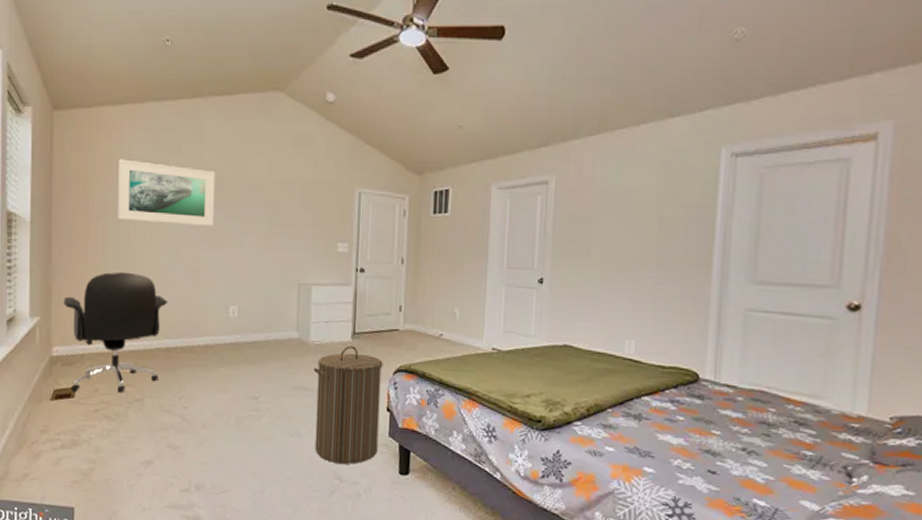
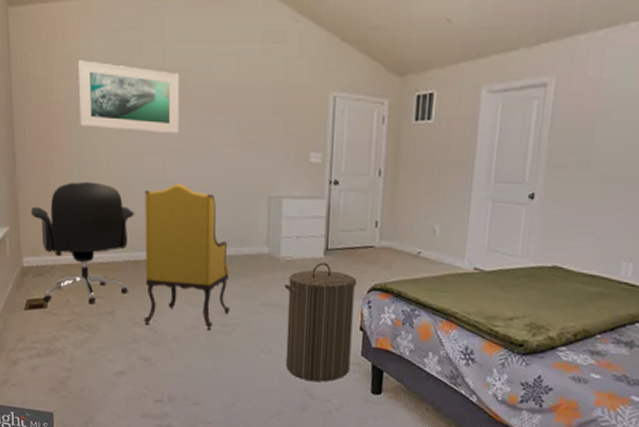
armchair: none [173,272,261,415] -> present [144,182,231,330]

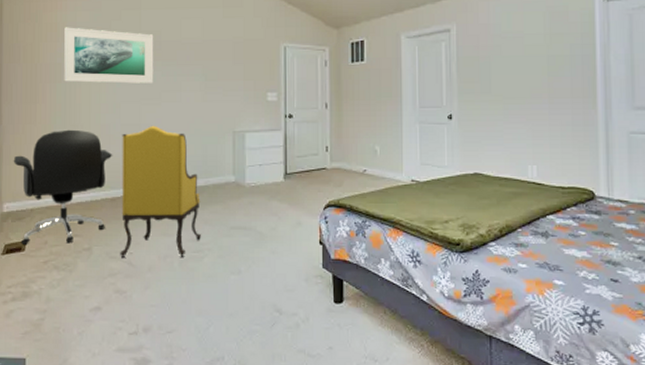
laundry hamper: present [284,262,357,382] -> none [250,186,314,297]

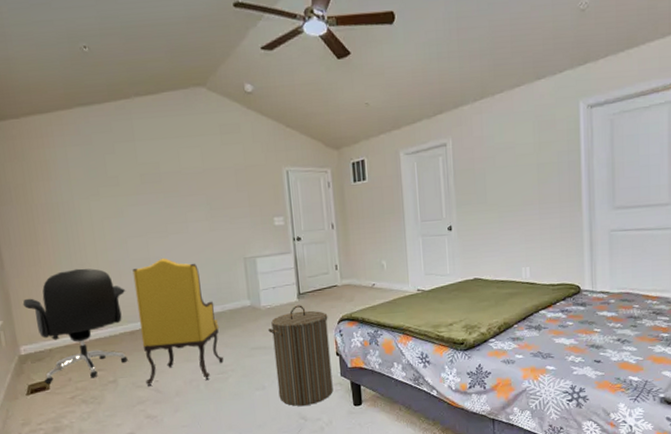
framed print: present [64,27,154,84] -> none [55,164,158,221]
laundry hamper: none [250,186,314,297] -> present [268,305,333,406]

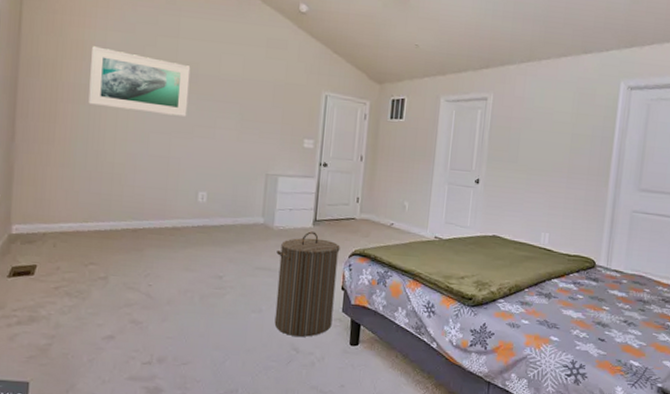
office chair: present [23,268,128,384] -> none [25,154,138,270]
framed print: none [55,164,158,221] -> present [88,46,191,117]
armchair: present [132,257,224,387] -> none [138,159,227,293]

